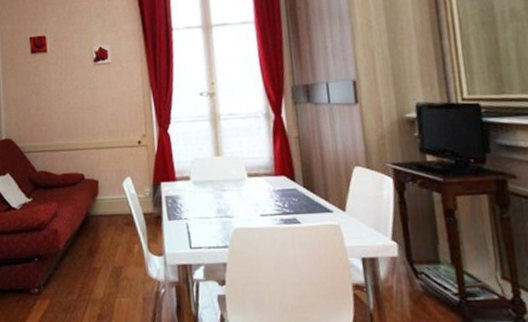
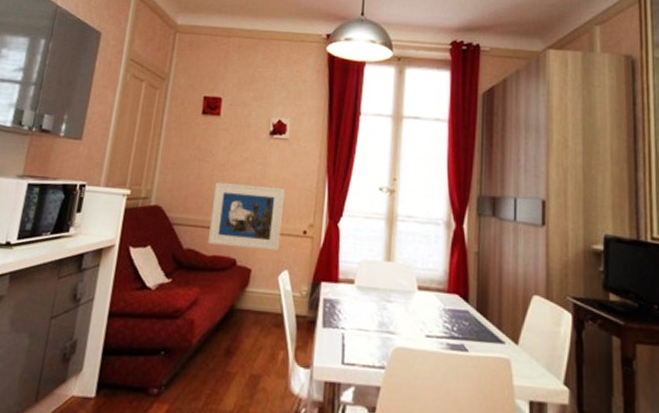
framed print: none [54,107,119,165] -> present [207,183,285,252]

